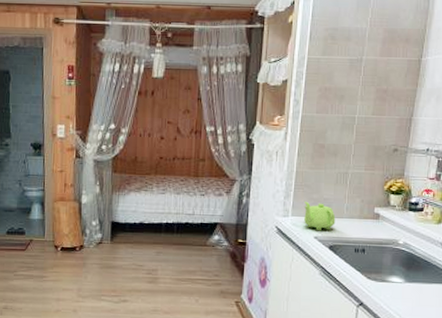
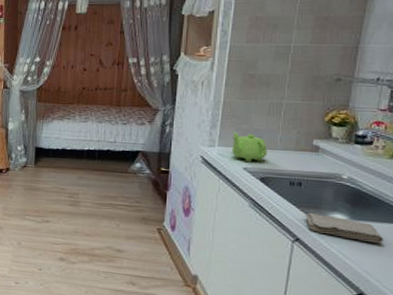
washcloth: none [368,277,432,302] -> present [305,212,384,243]

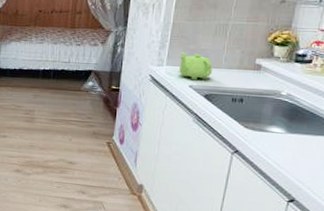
washcloth: present [305,212,384,243] -> none [245,126,317,154]

